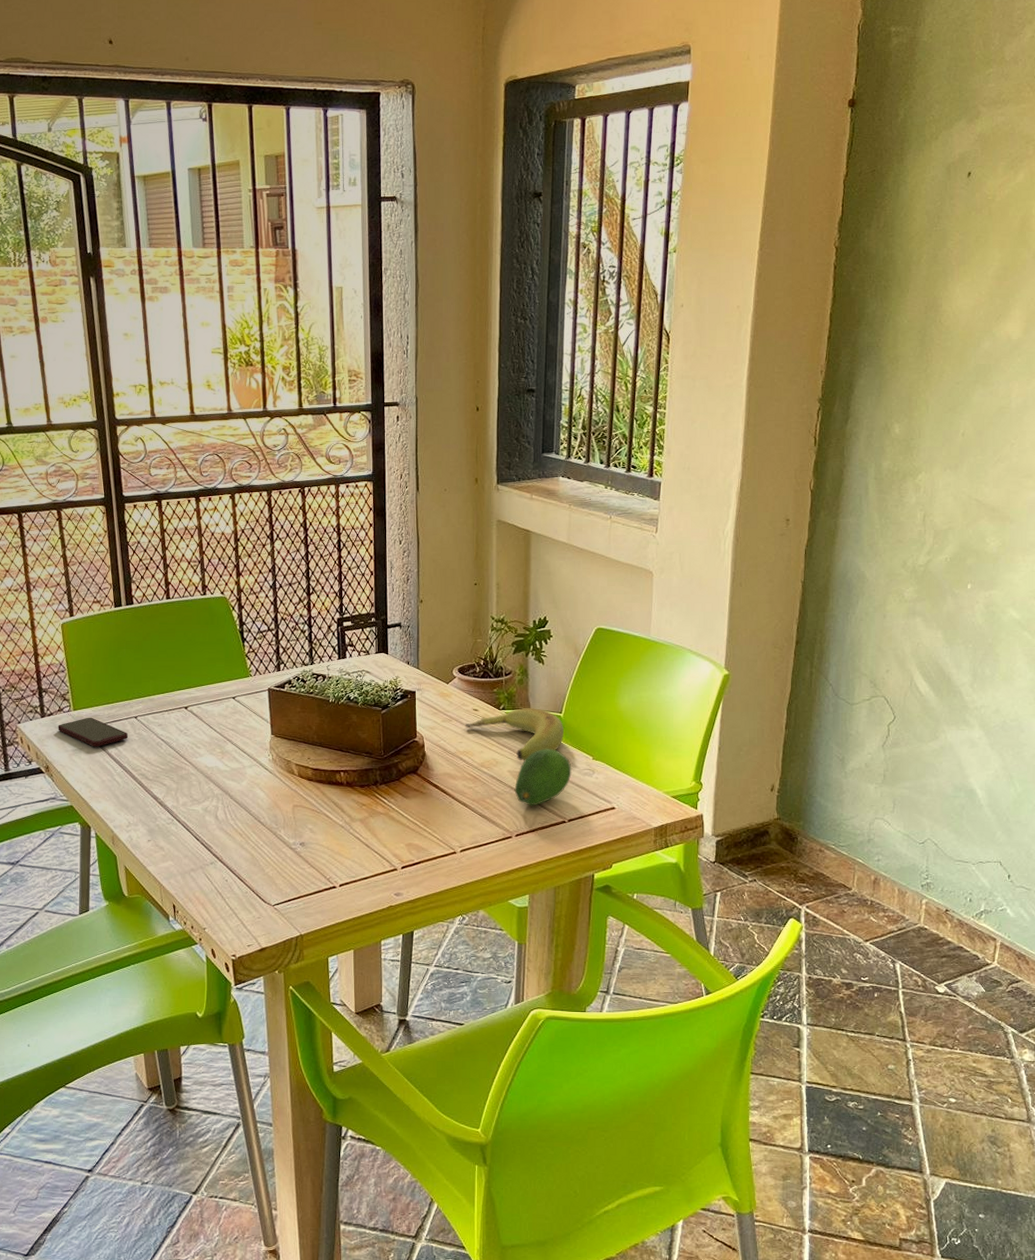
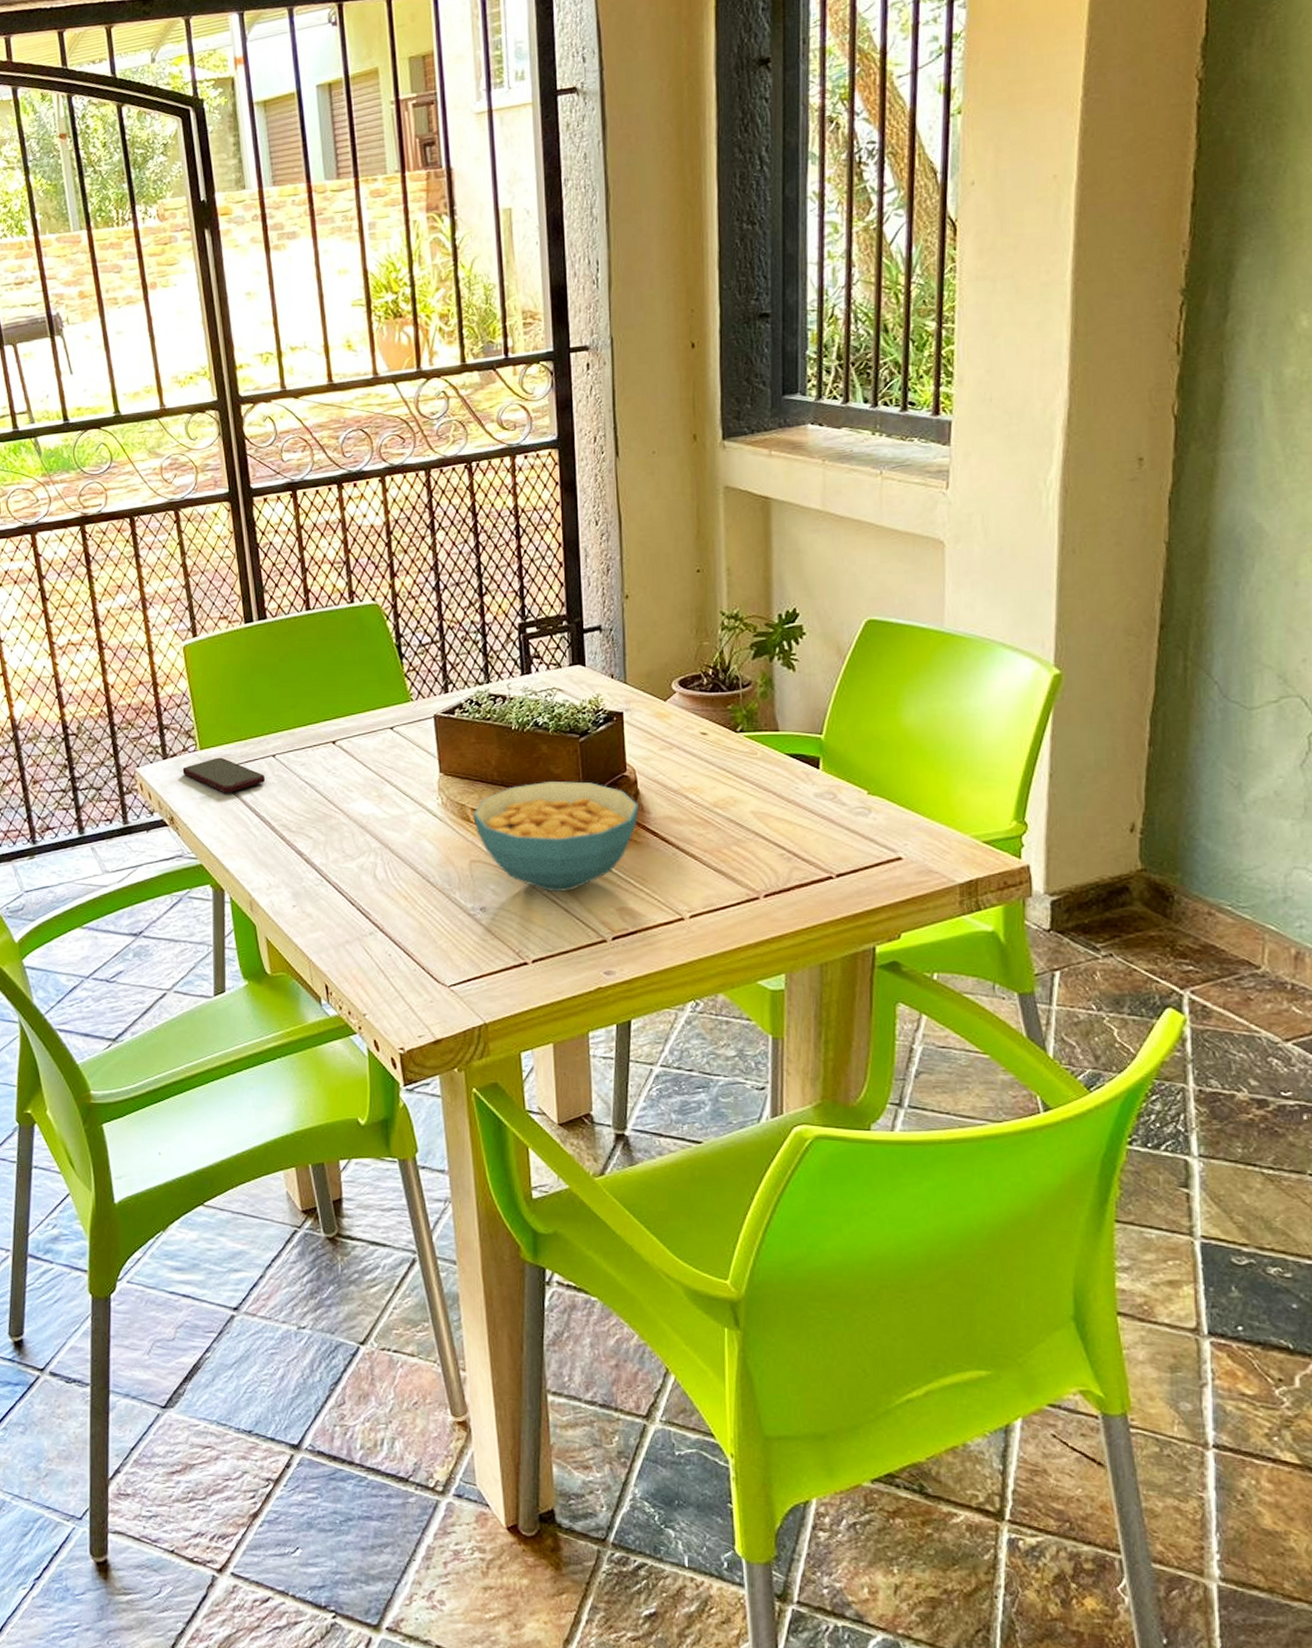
cereal bowl: none [297,744,425,831] -> present [473,781,639,891]
banana: present [466,708,564,761] -> none [691,729,826,799]
fruit: present [514,749,572,806] -> none [760,782,839,857]

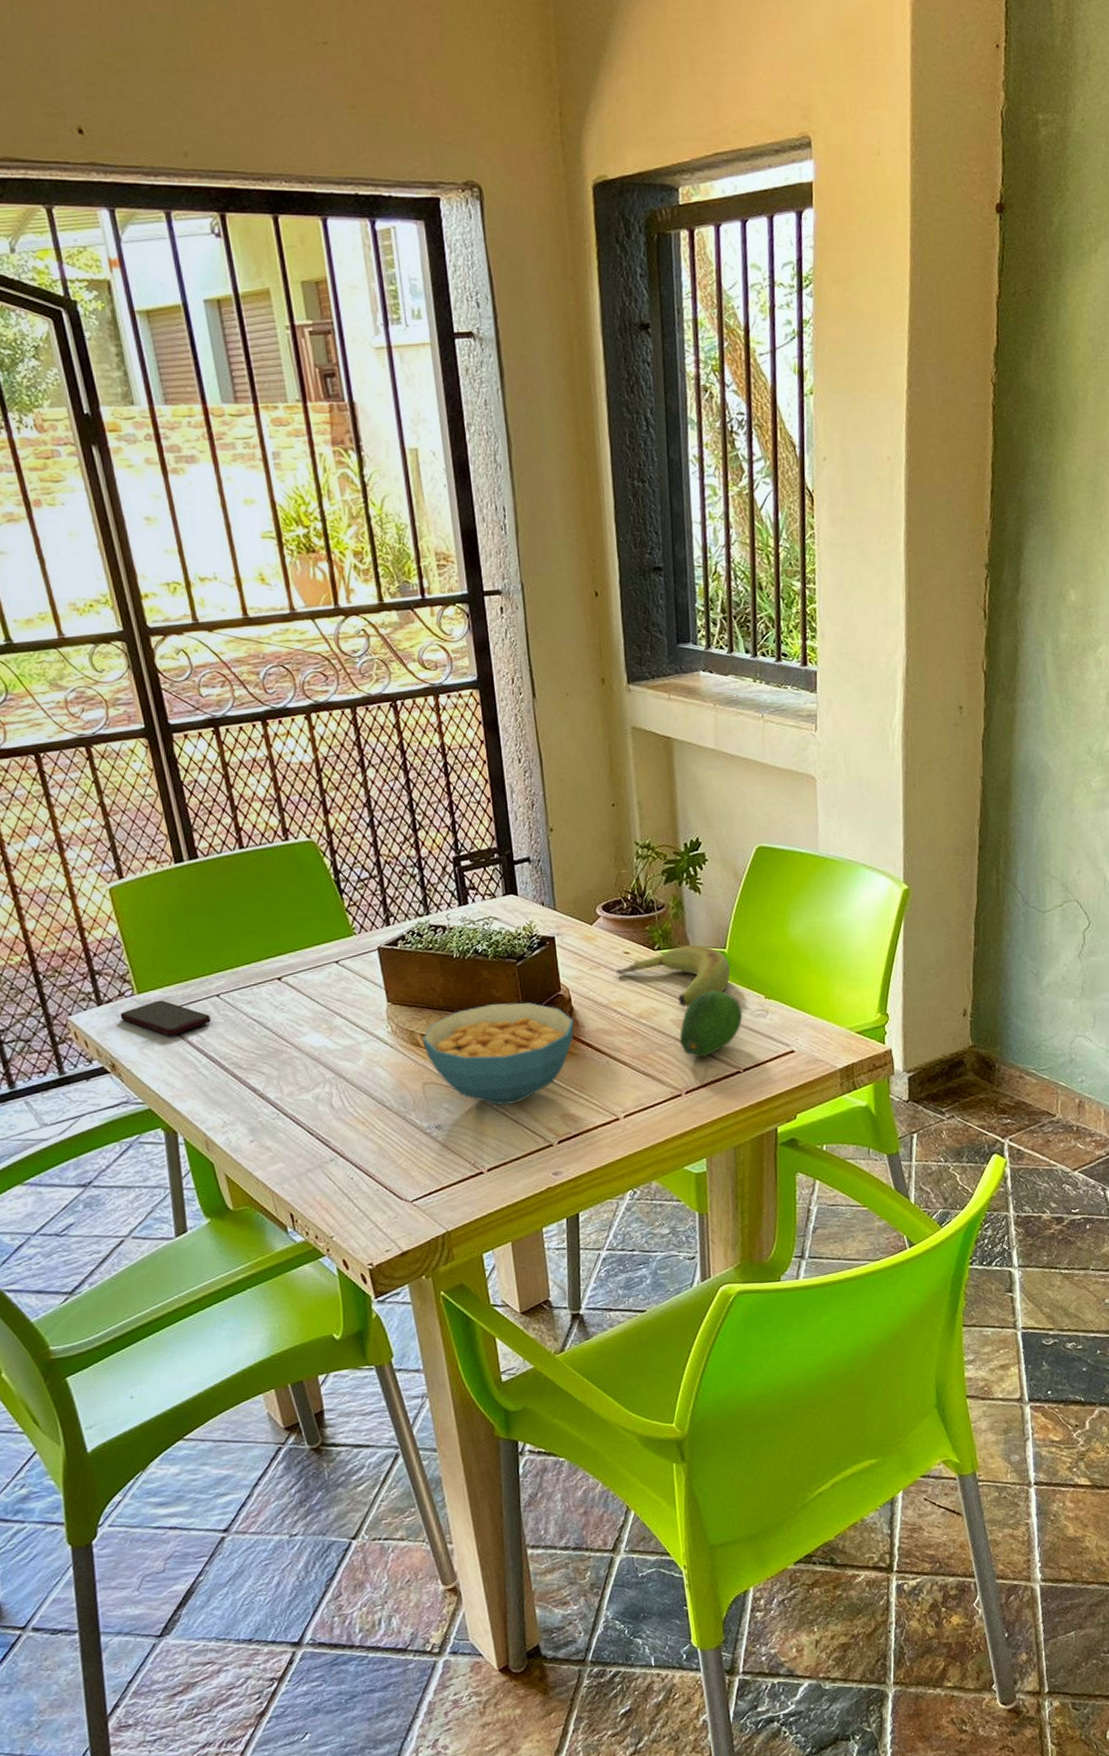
banana: none [691,729,826,799] -> present [617,945,730,1008]
fruit: none [760,782,839,857] -> present [679,990,743,1058]

